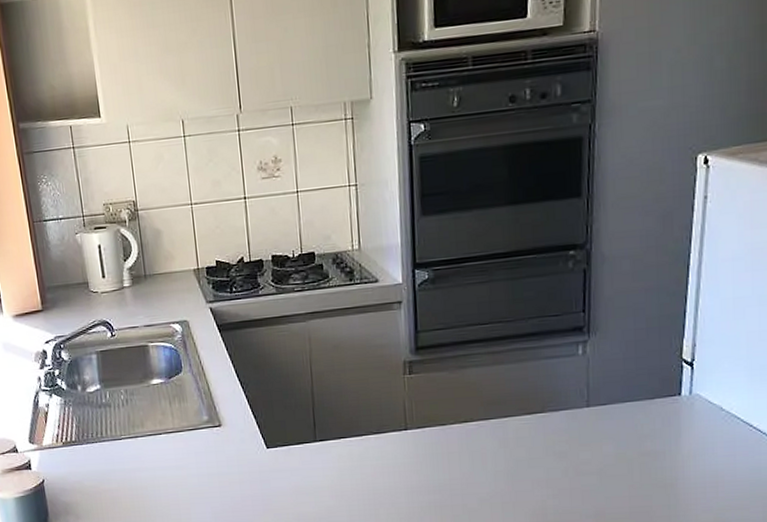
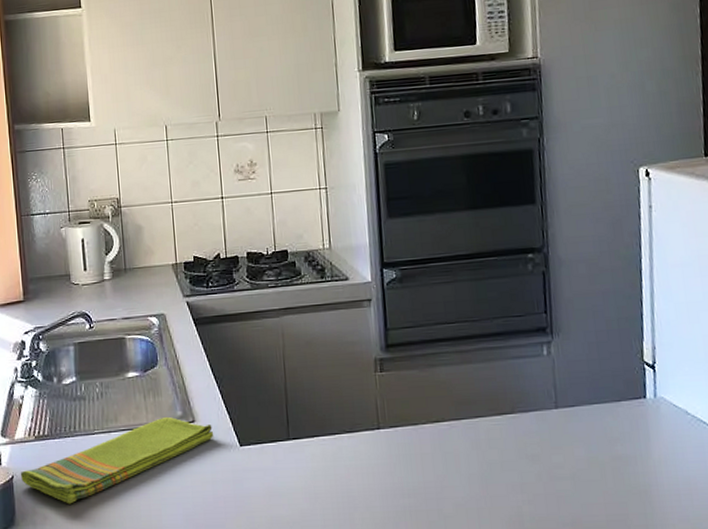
dish towel: none [50,421,241,505] -> present [20,416,214,504]

